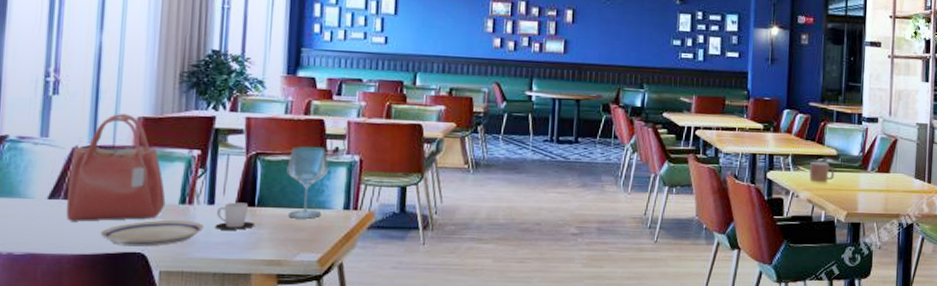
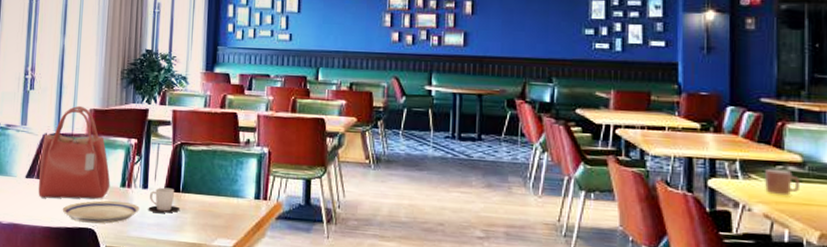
wine glass: present [287,146,329,219] -> none [206,137,242,207]

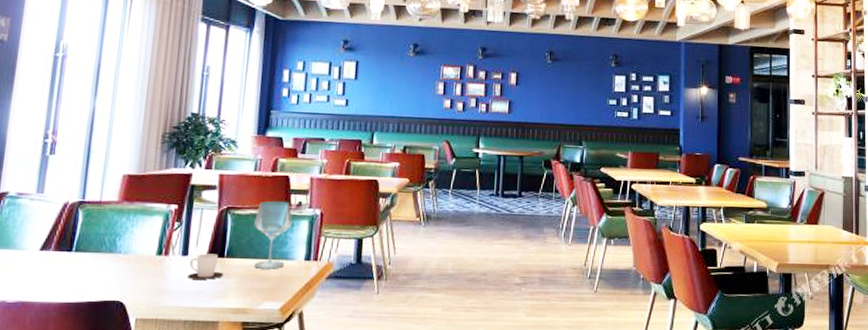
handbag: present [38,106,110,199] -> none [55,172,145,271]
plate: present [62,200,140,224] -> none [84,270,178,295]
wine glass: none [206,137,242,207] -> present [254,200,293,269]
mug: present [765,168,799,197] -> none [741,213,765,236]

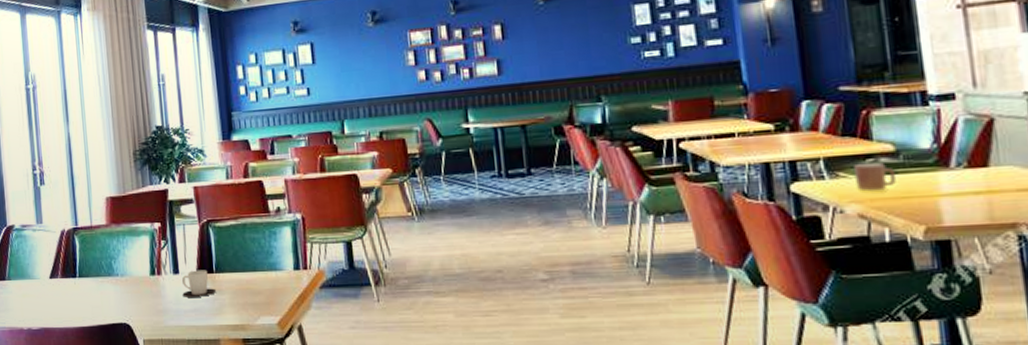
wine glass: present [254,200,293,269] -> none [236,208,275,282]
mug: none [741,213,765,236] -> present [854,162,896,193]

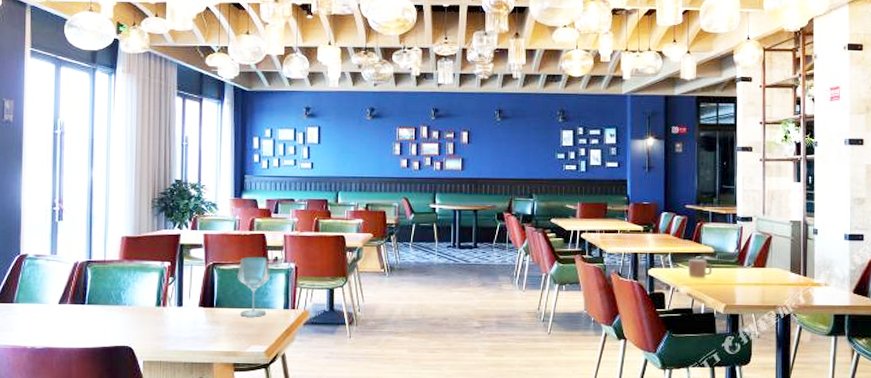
cup: present [182,270,215,297] -> none [184,304,214,327]
wine glass: none [236,208,275,282] -> present [237,256,271,317]

